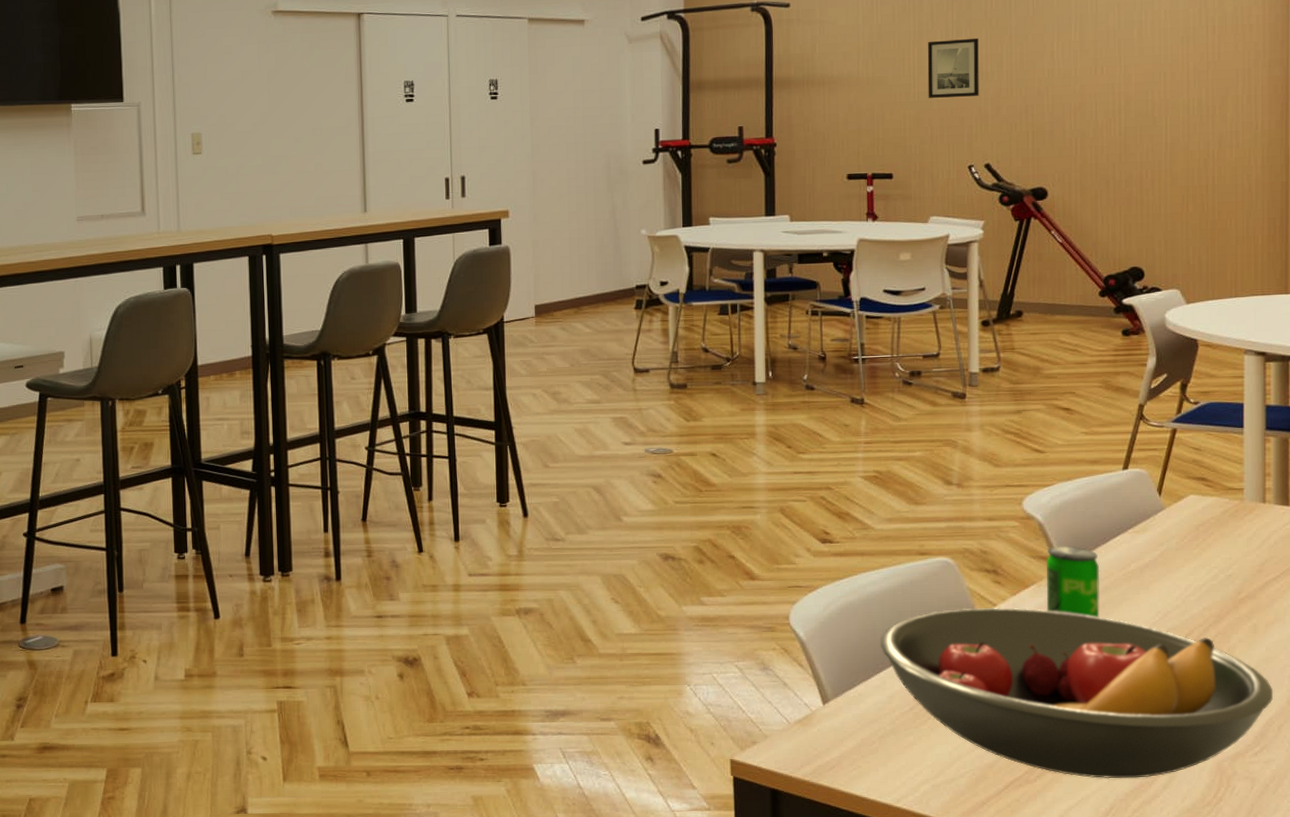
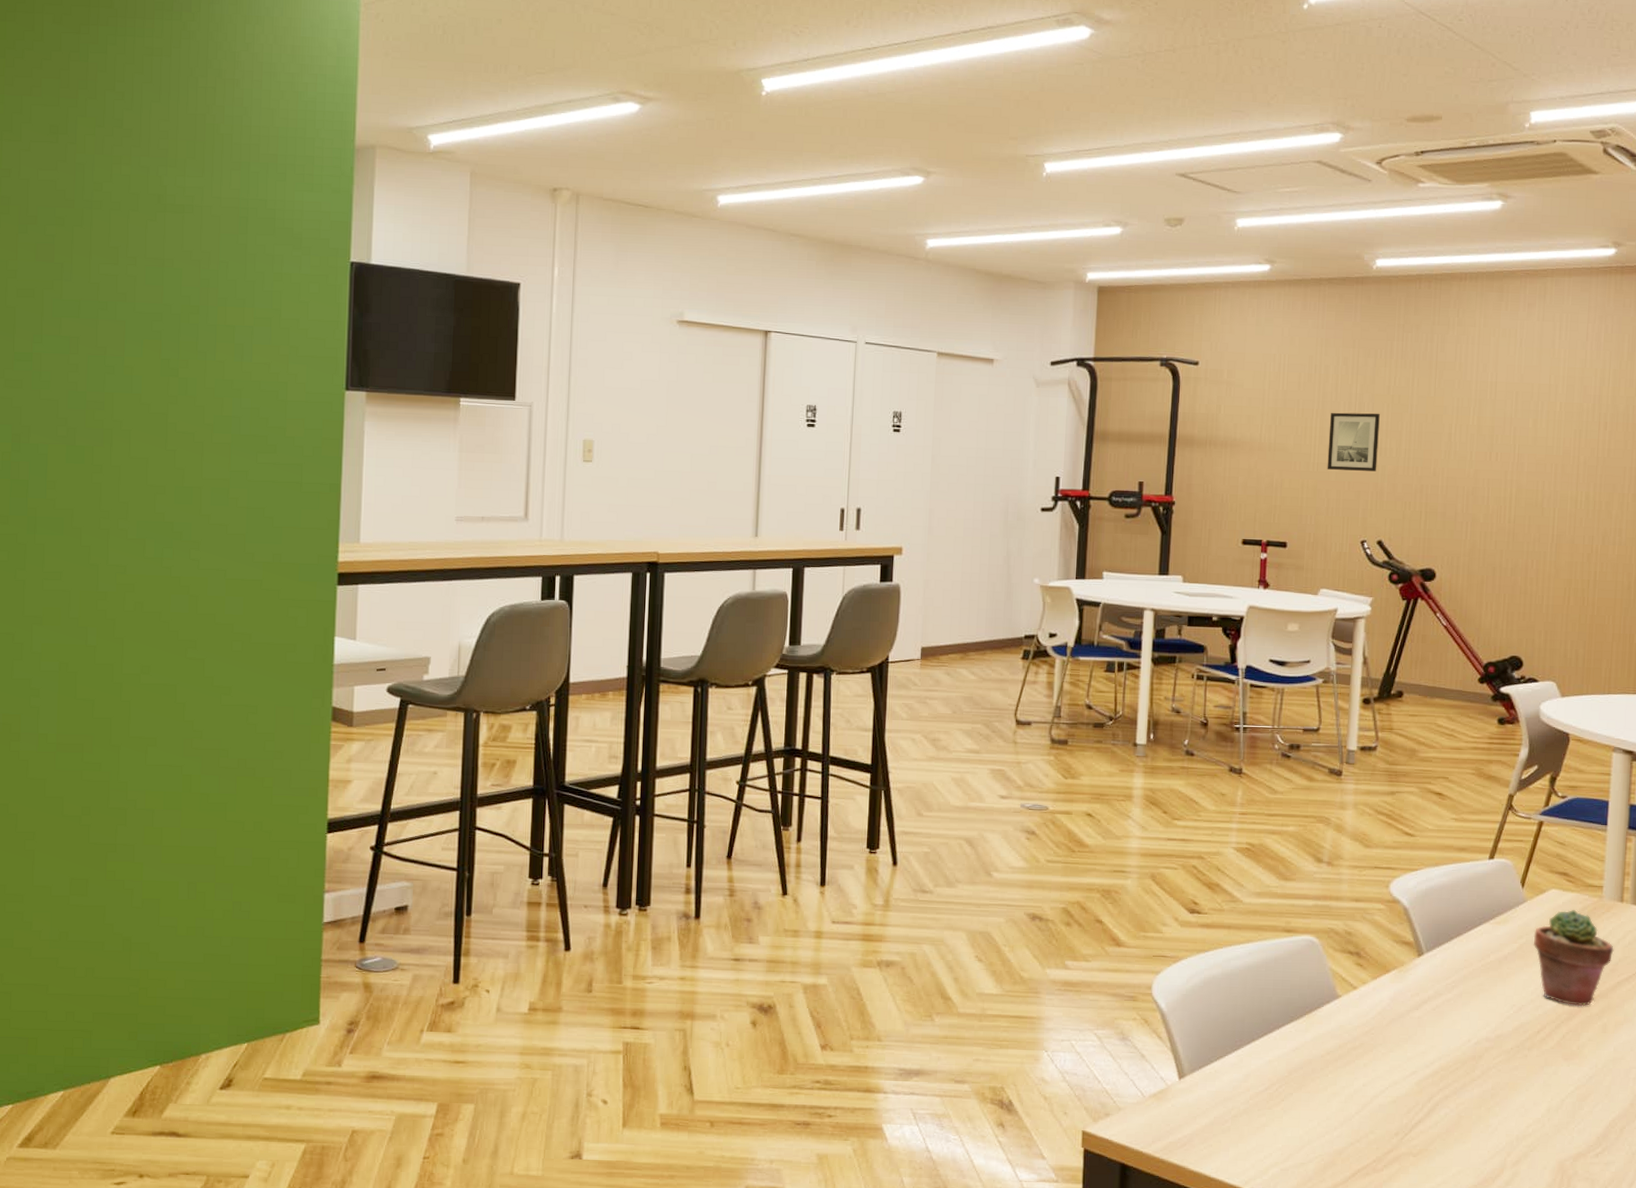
fruit bowl: present [880,607,1274,779] -> none [1239,989,1618,1173]
beverage can: present [1046,546,1100,617] -> none [1405,932,1460,1007]
potted succulent: none [1174,514,1259,609] -> present [1533,910,1614,1007]

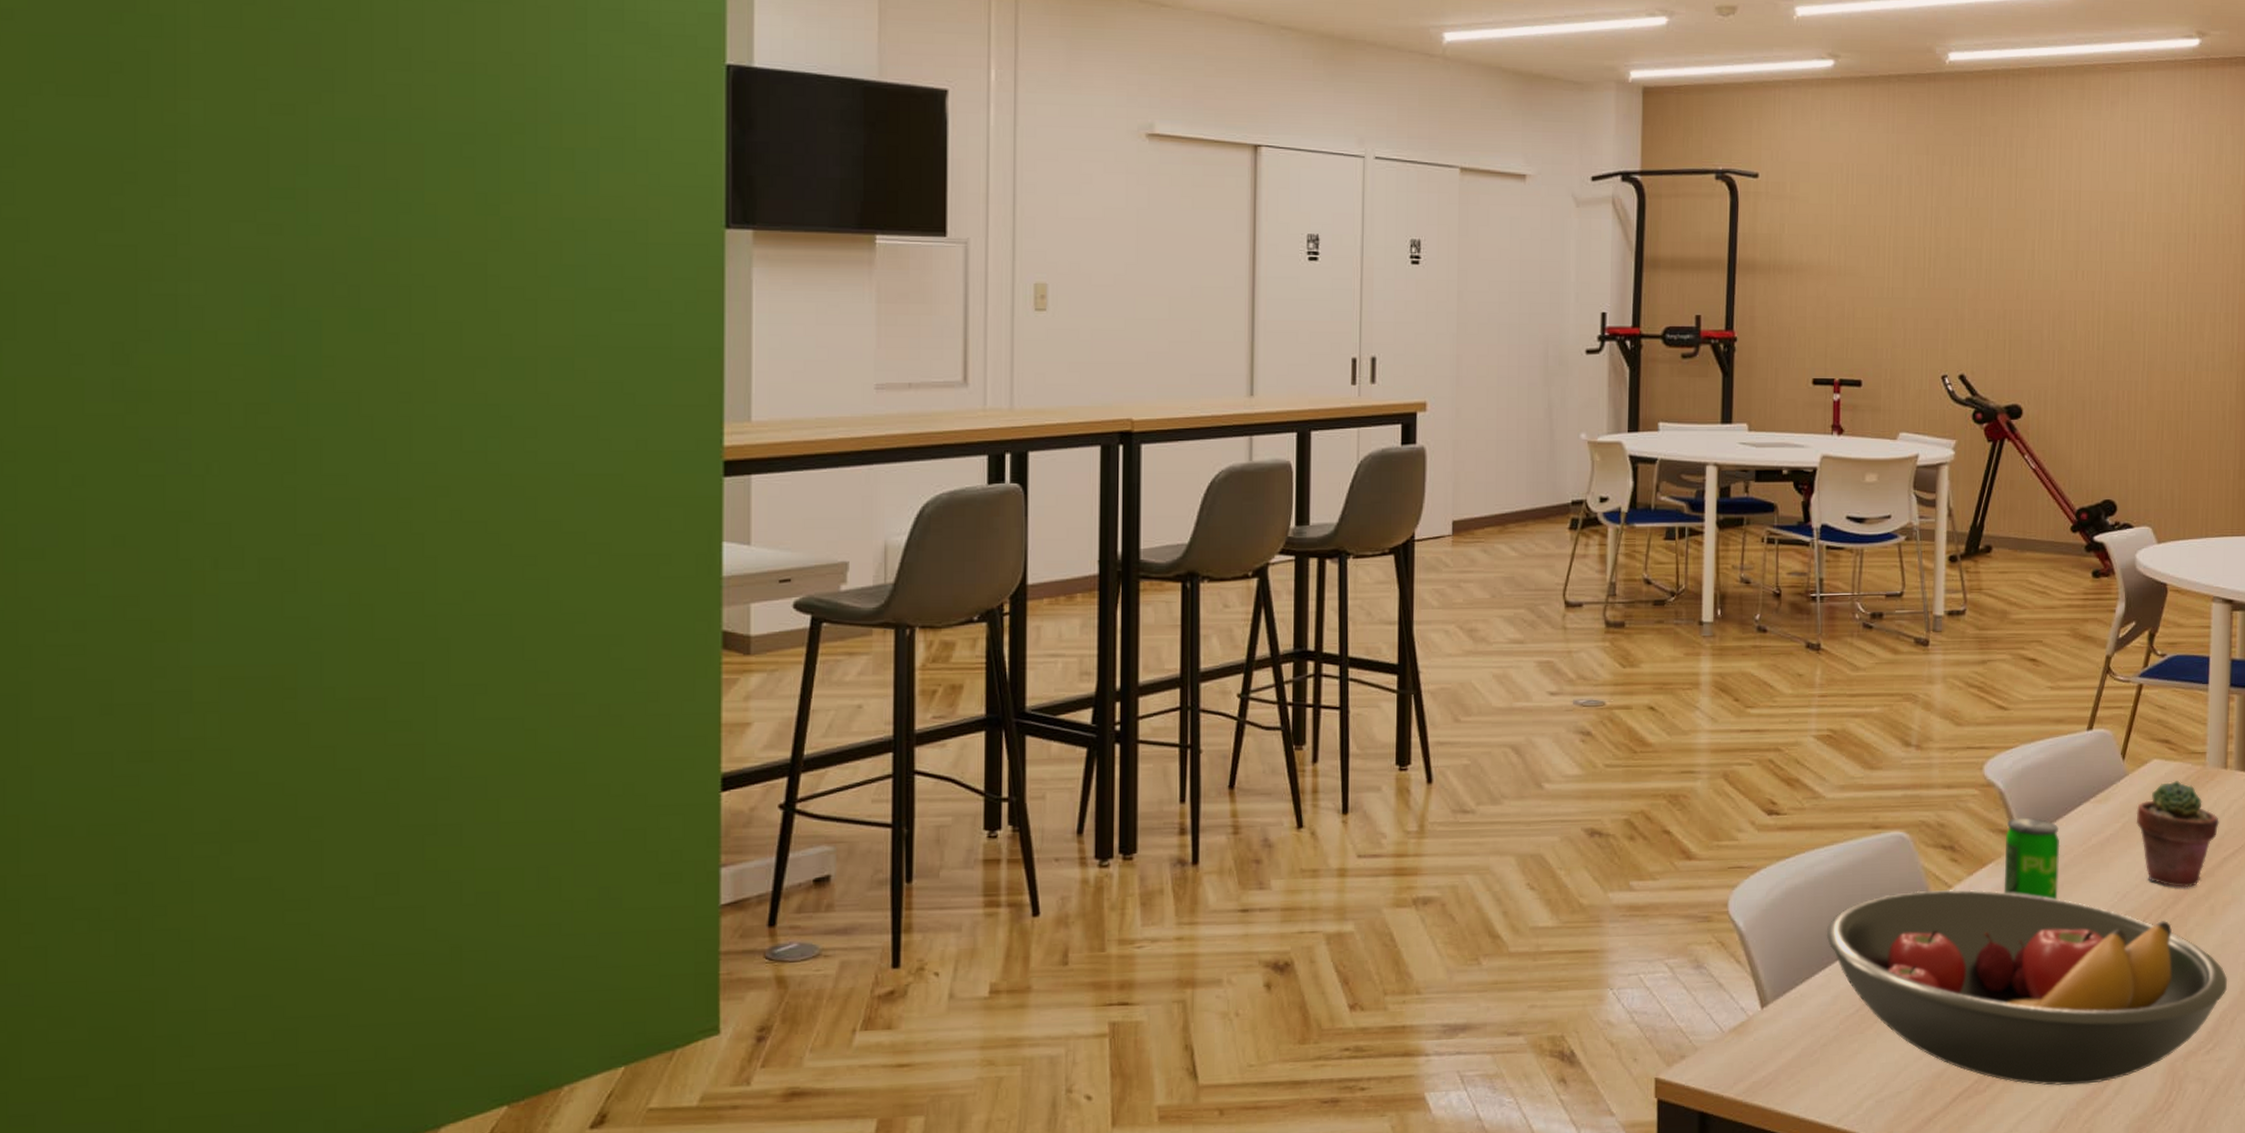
fruit bowl: none [1239,989,1618,1173] -> present [1826,889,2228,1086]
wall art: present [1327,412,1380,471] -> none [1902,229,1958,296]
beverage can: none [1405,932,1460,1007] -> present [2004,817,2060,900]

